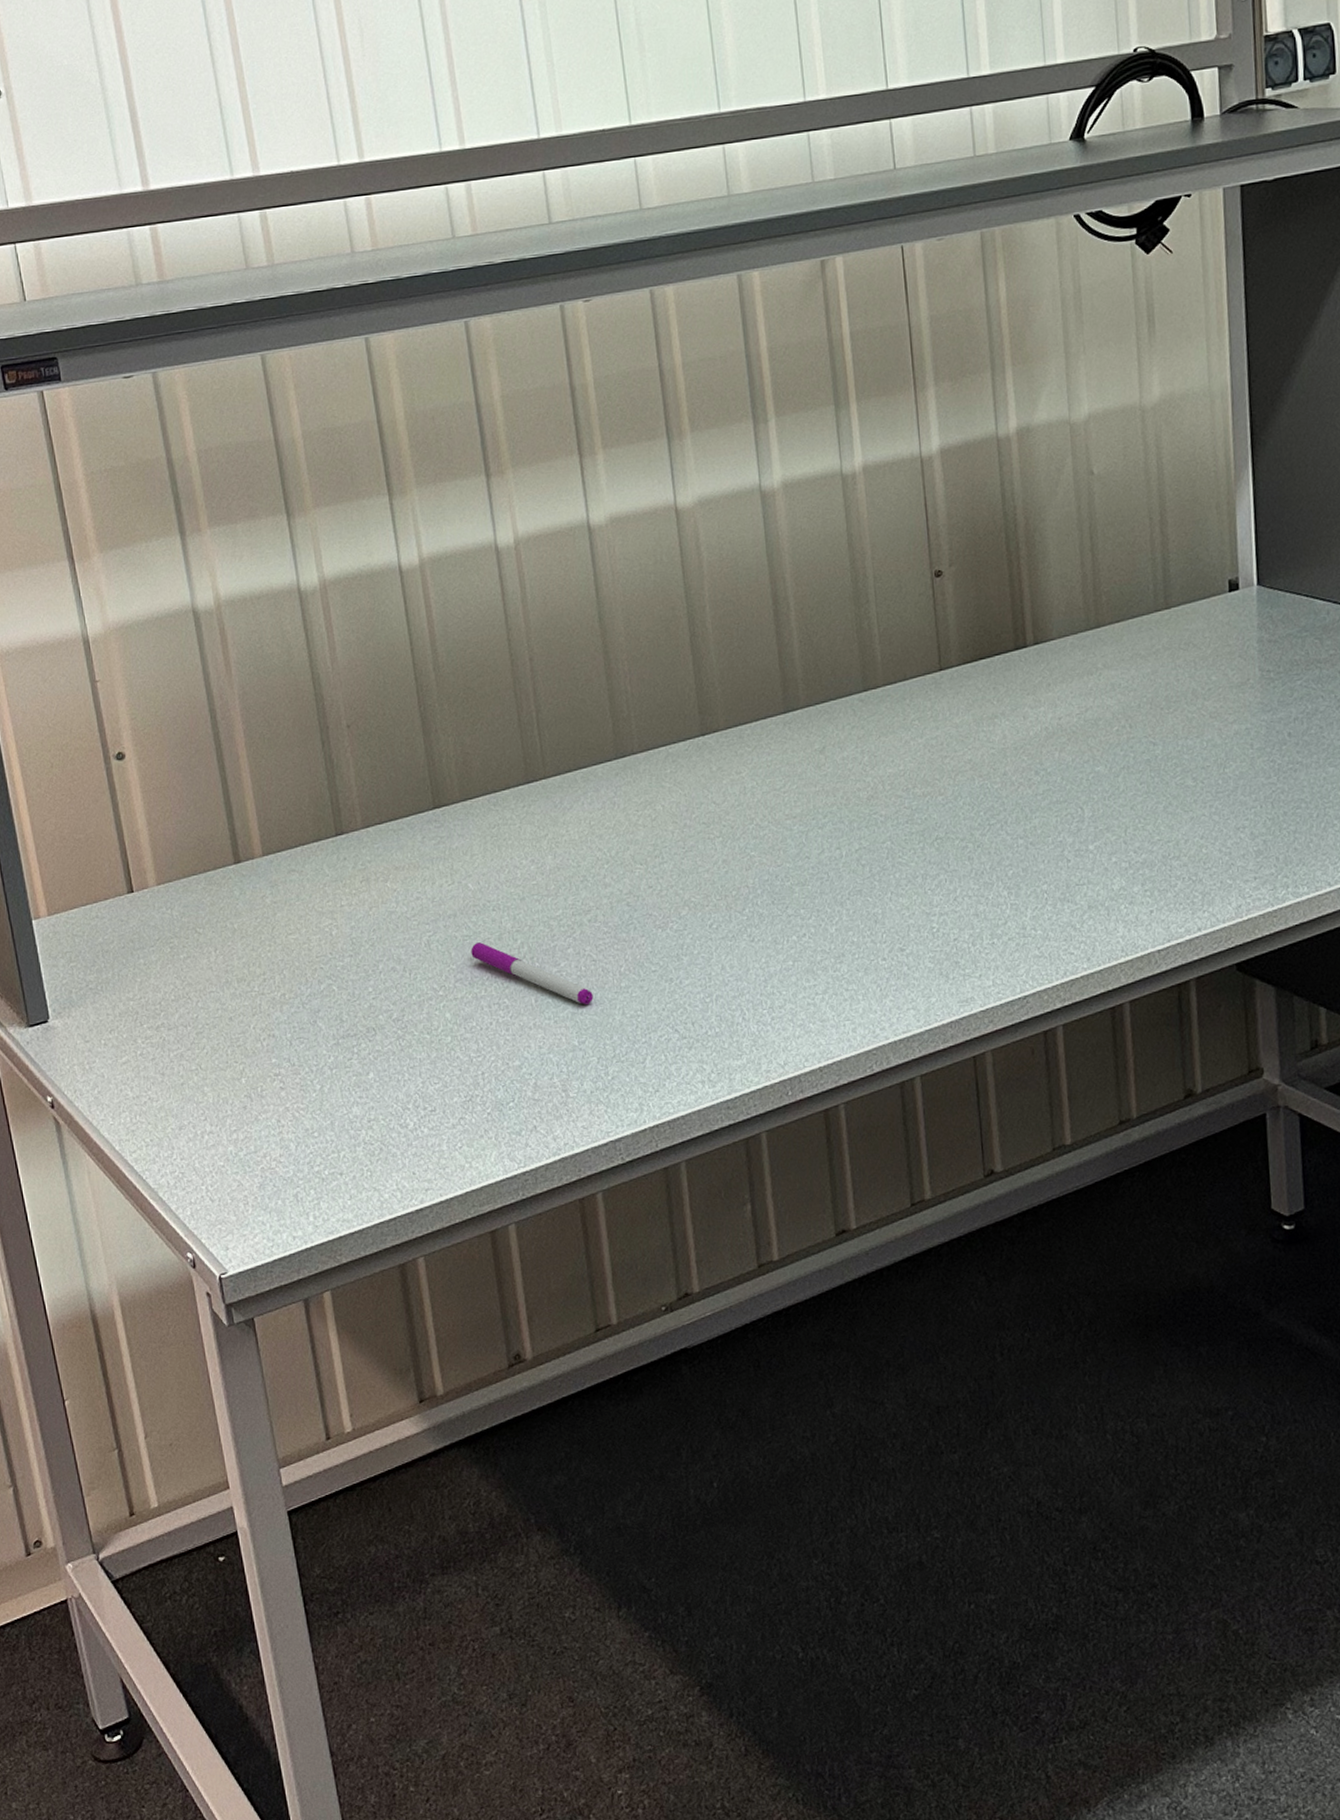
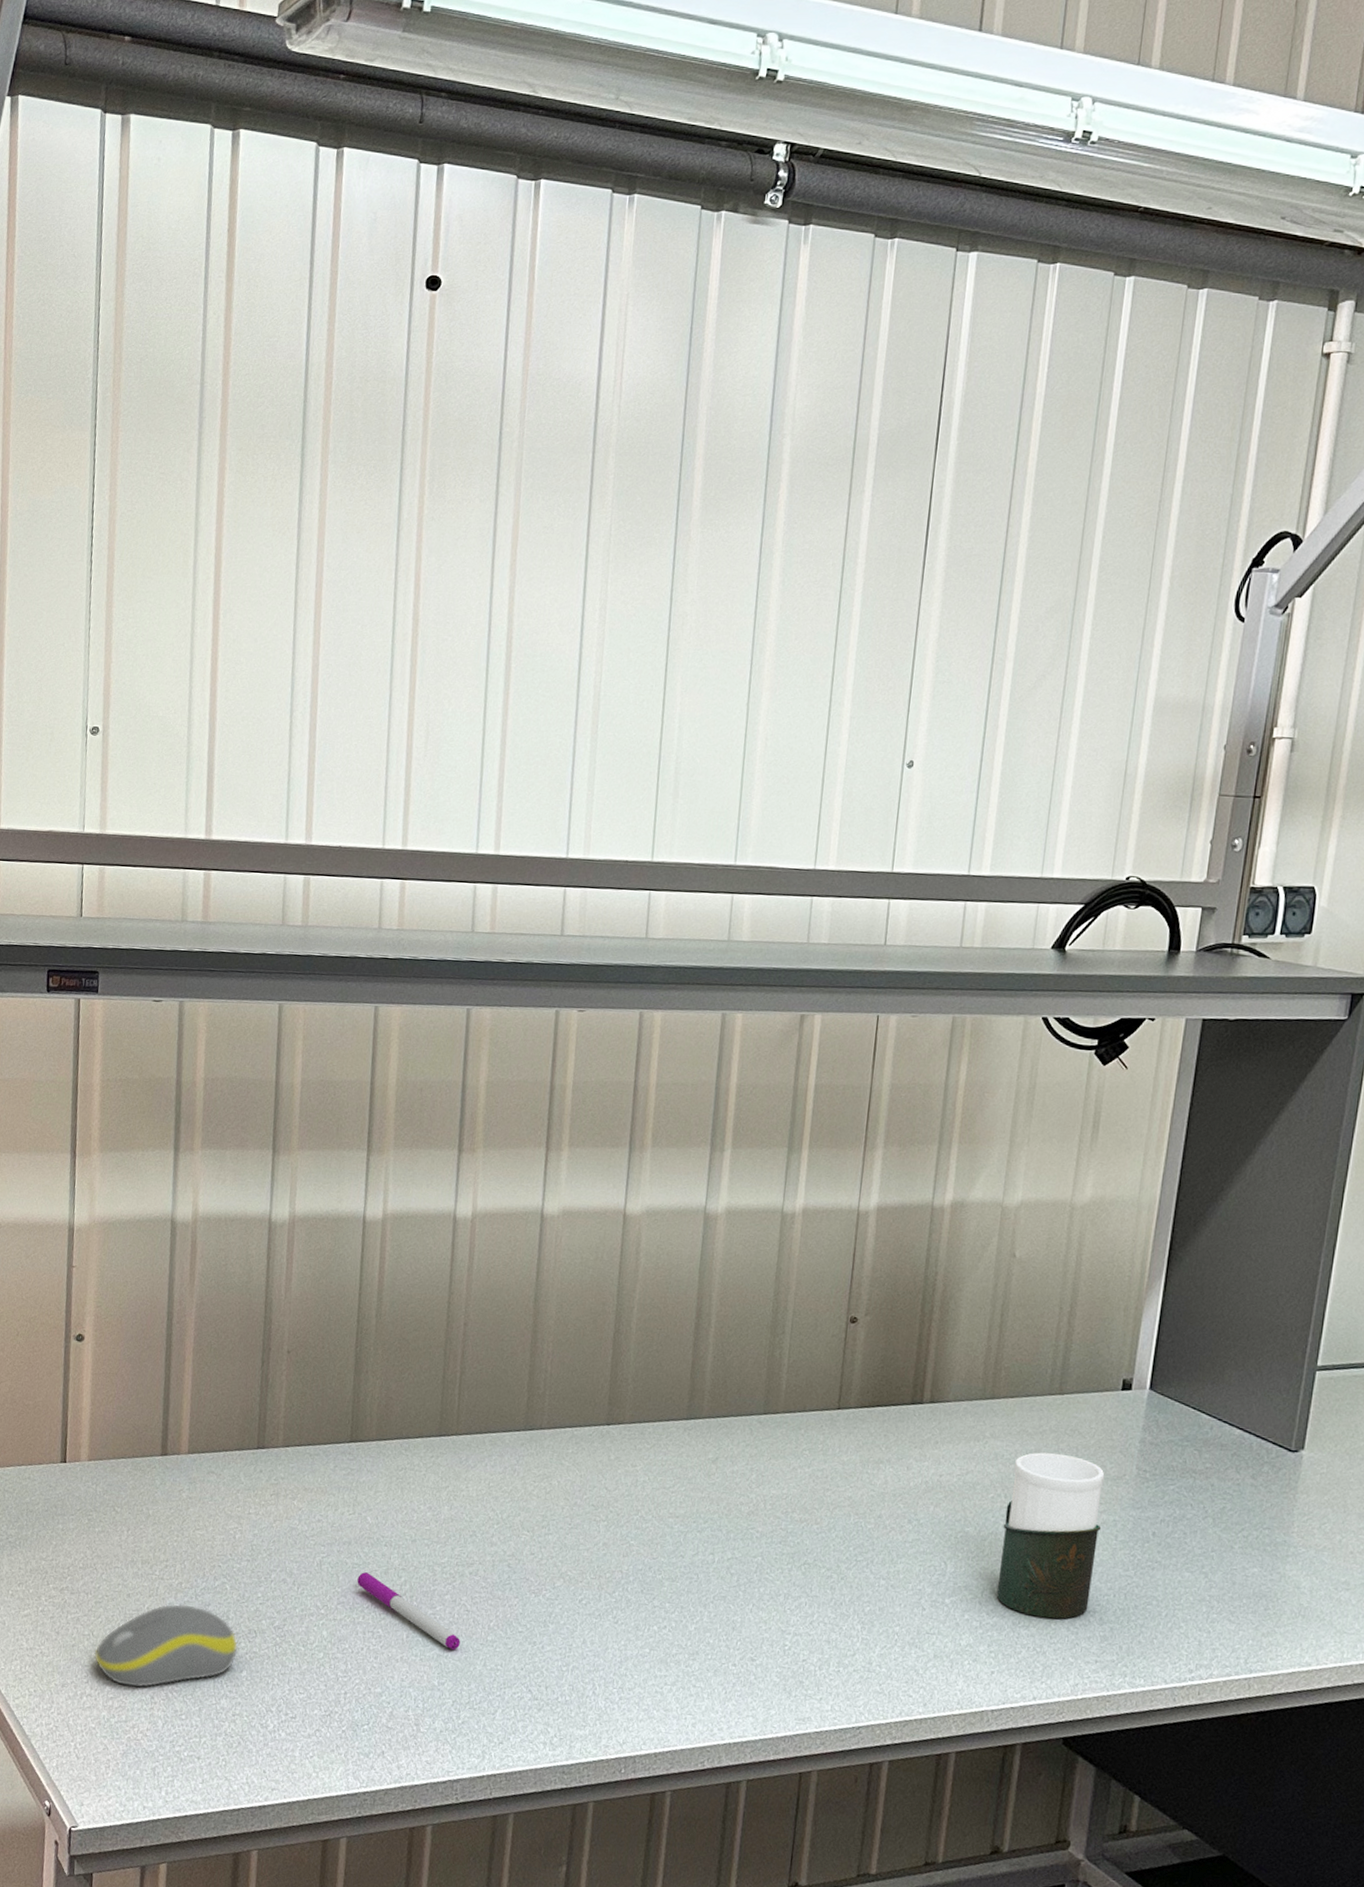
computer mouse: none [206,1015,359,1115] -> present [94,1604,238,1688]
cup: none [1133,670,1237,845] -> present [996,1452,1105,1619]

